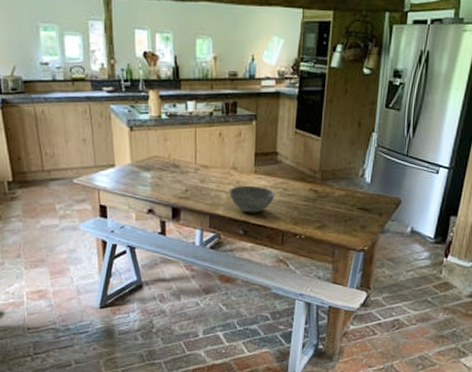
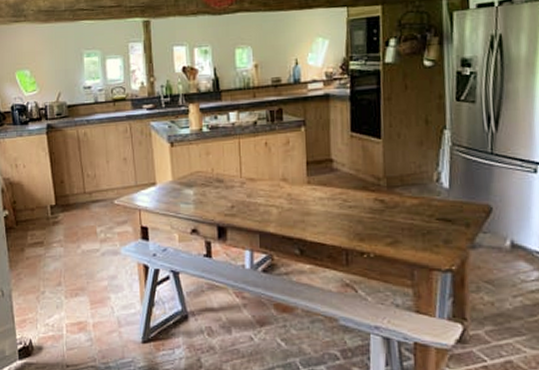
bowl: present [229,185,275,213] -> none [279,198,334,230]

